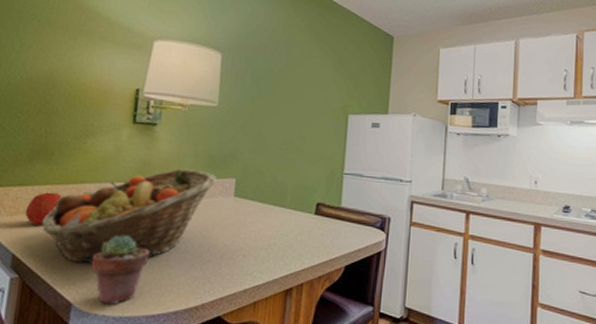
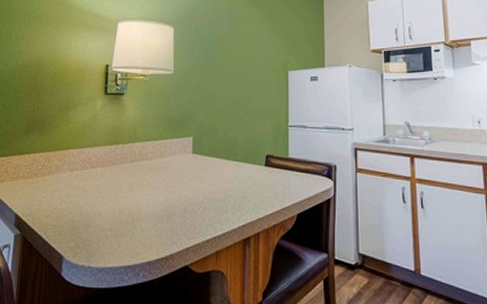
apple: present [24,192,63,225] -> none [24,159,52,188]
fruit basket: present [41,169,217,264] -> none [37,131,176,220]
potted succulent: present [91,235,150,305] -> none [77,193,124,257]

